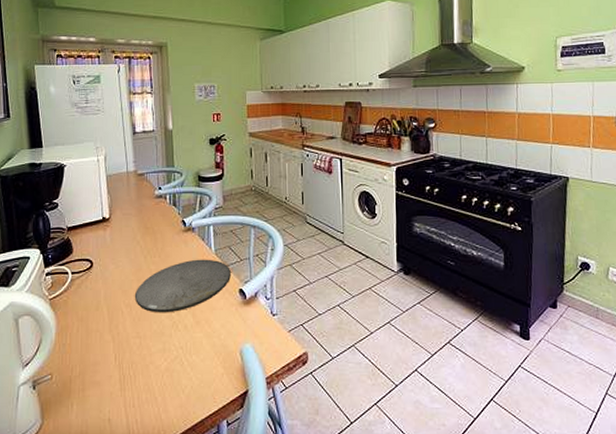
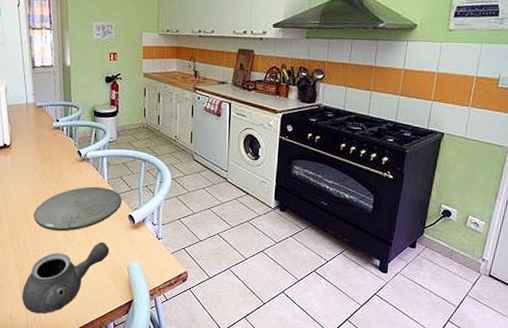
teapot: none [122,322,220,415] -> present [22,241,110,314]

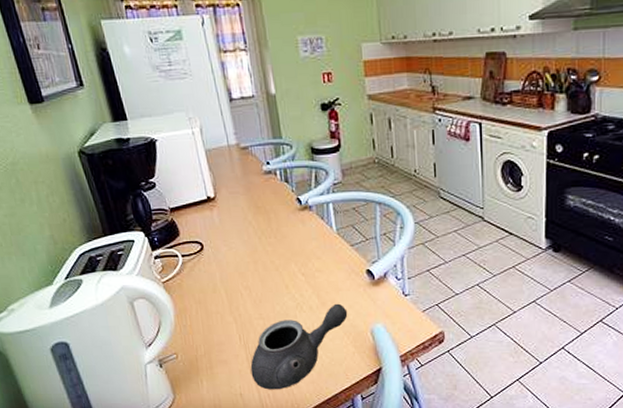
plate: present [33,186,122,232] -> none [252,239,356,295]

